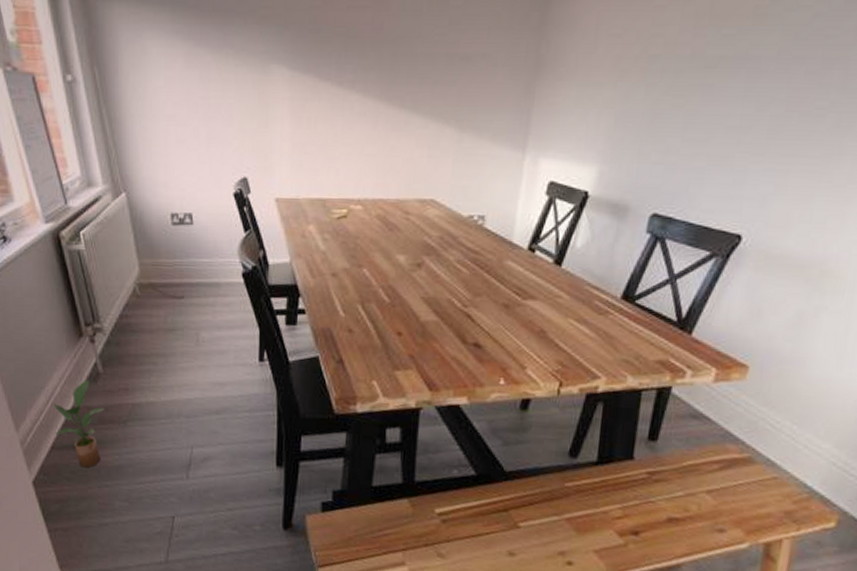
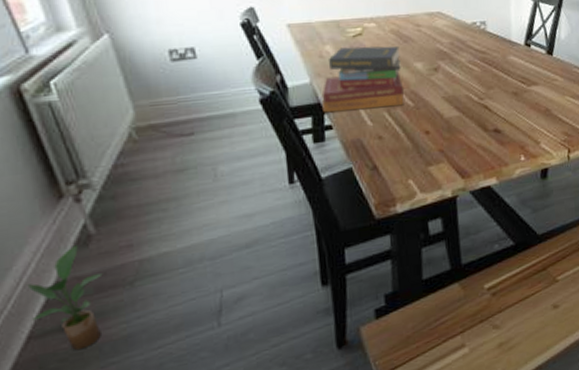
books: none [298,229,383,300] -> present [321,46,404,113]

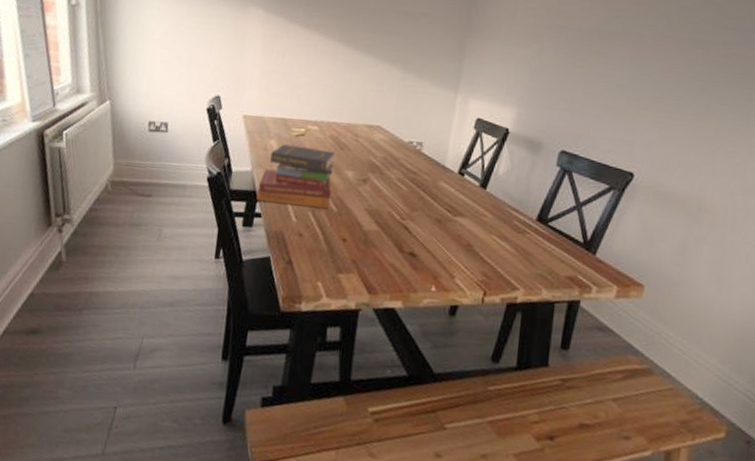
potted plant: present [26,245,103,351] -> none [9,267,63,354]

